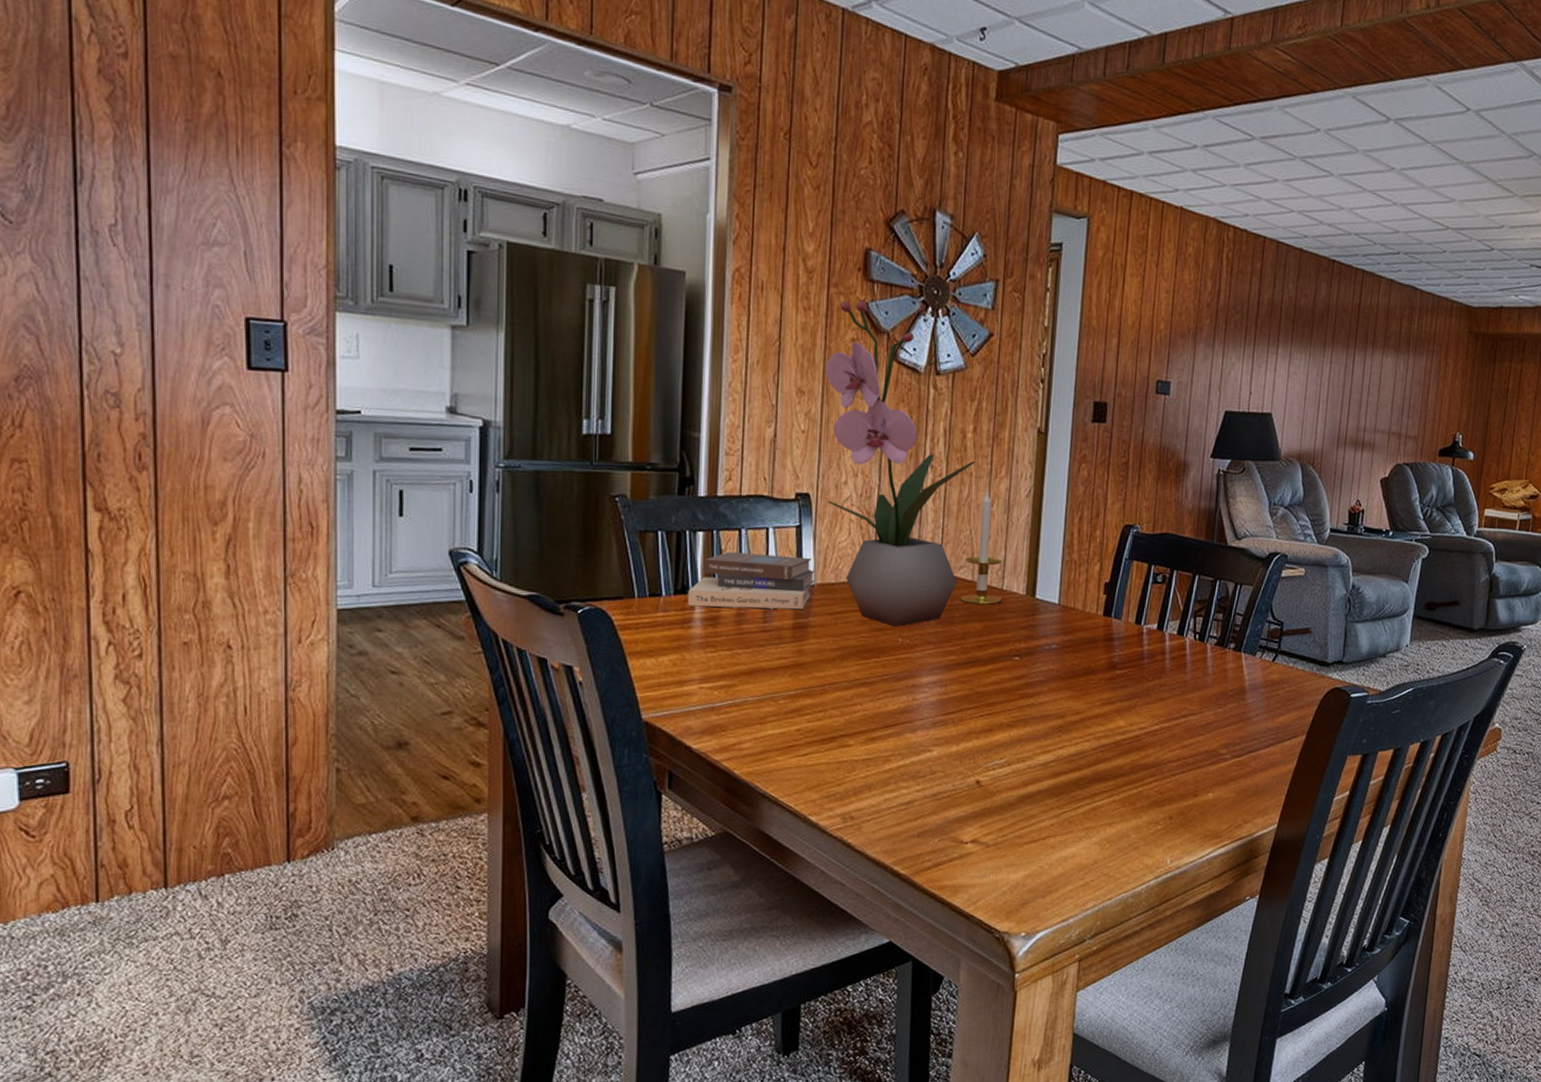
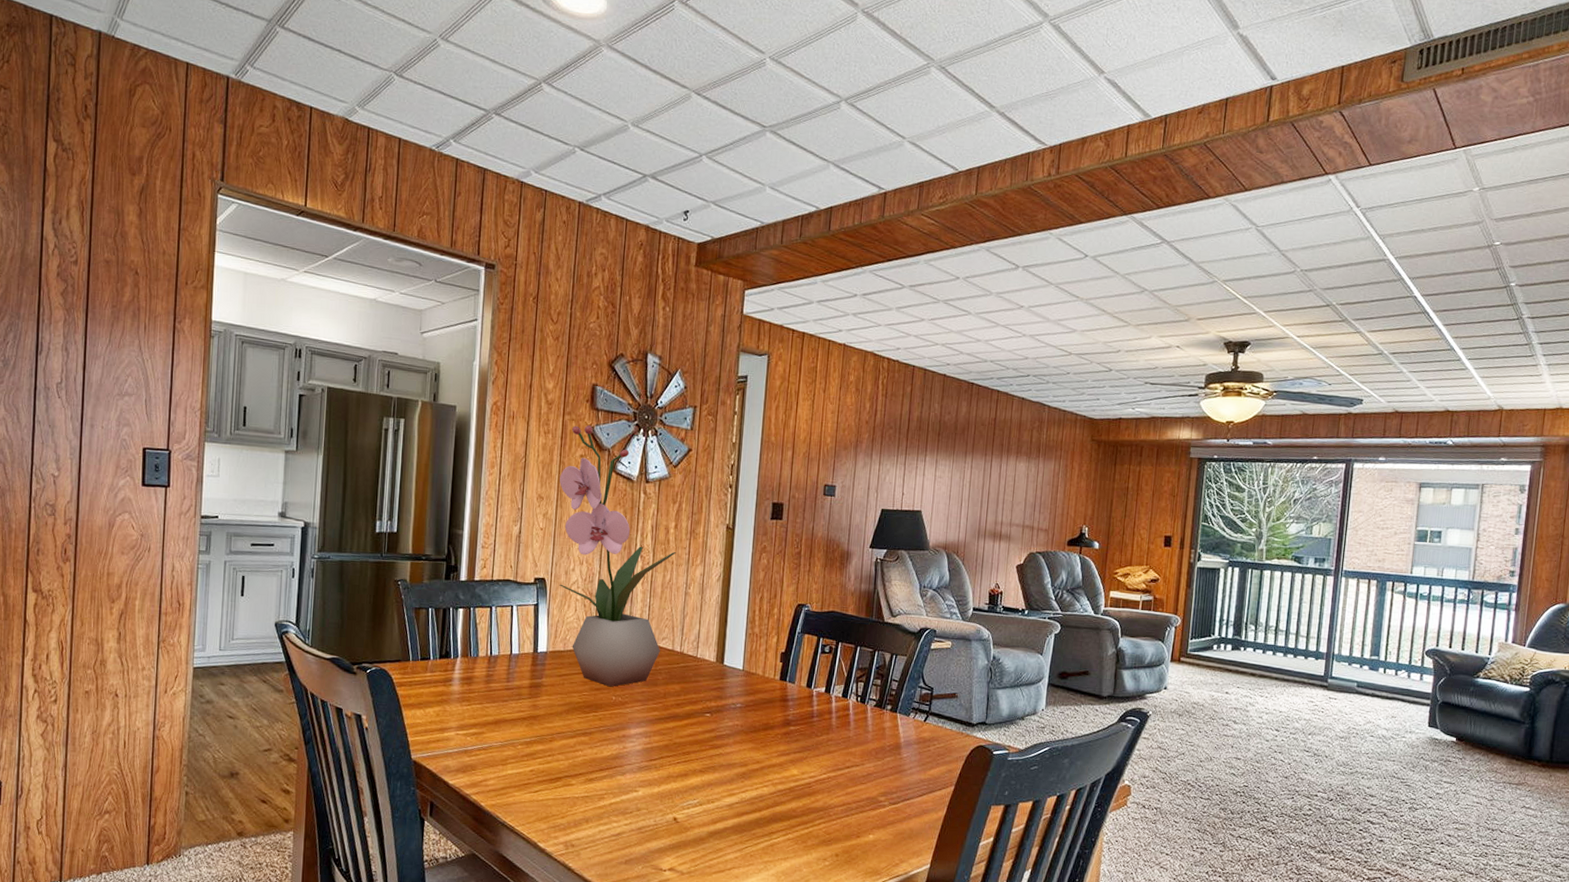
books: present [687,552,816,610] -> none [449,625,548,672]
candle: present [960,490,1003,605] -> none [662,575,697,670]

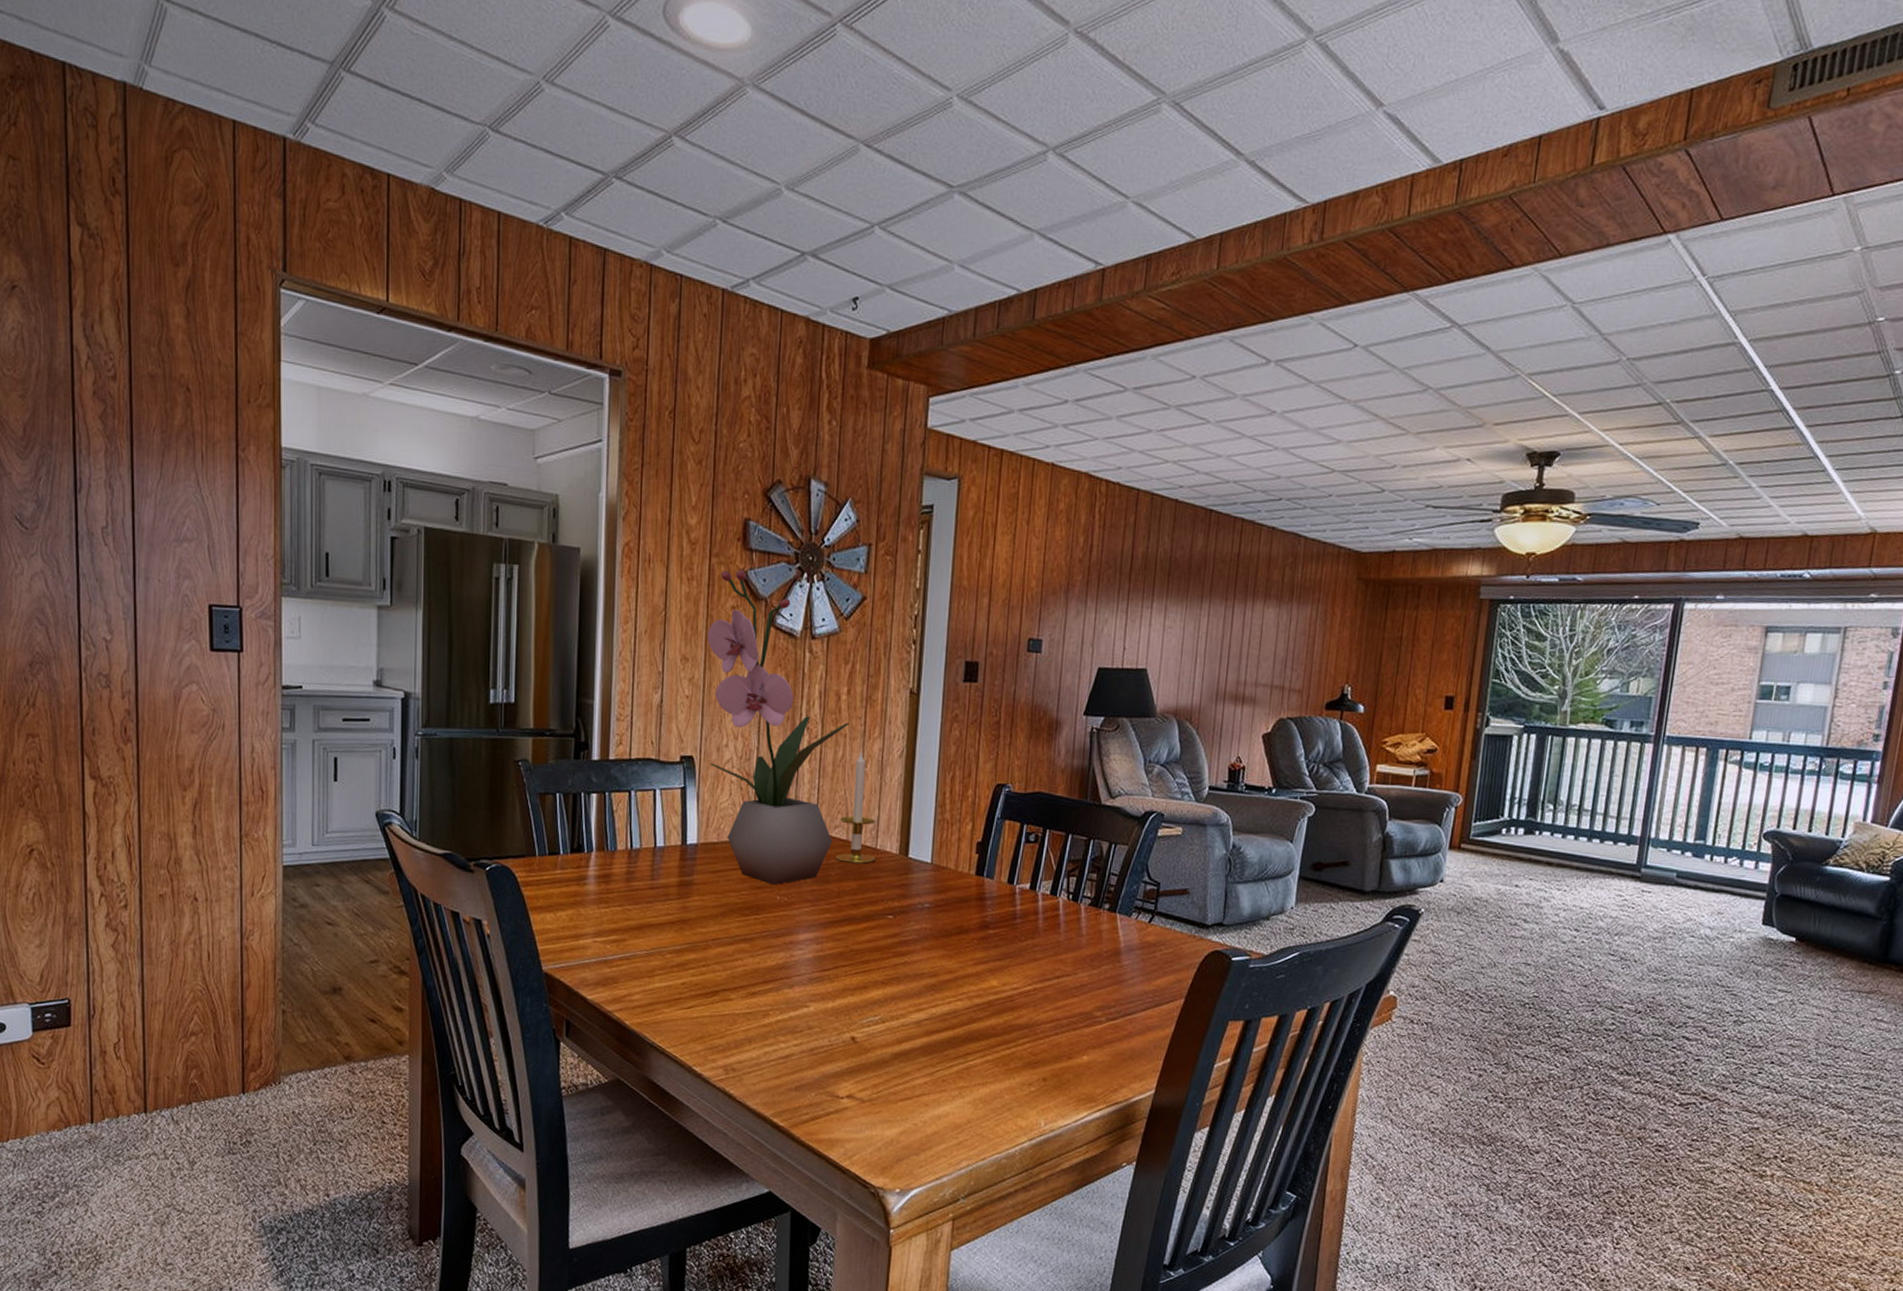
candle: none [662,575,697,670] -> present [835,751,877,864]

